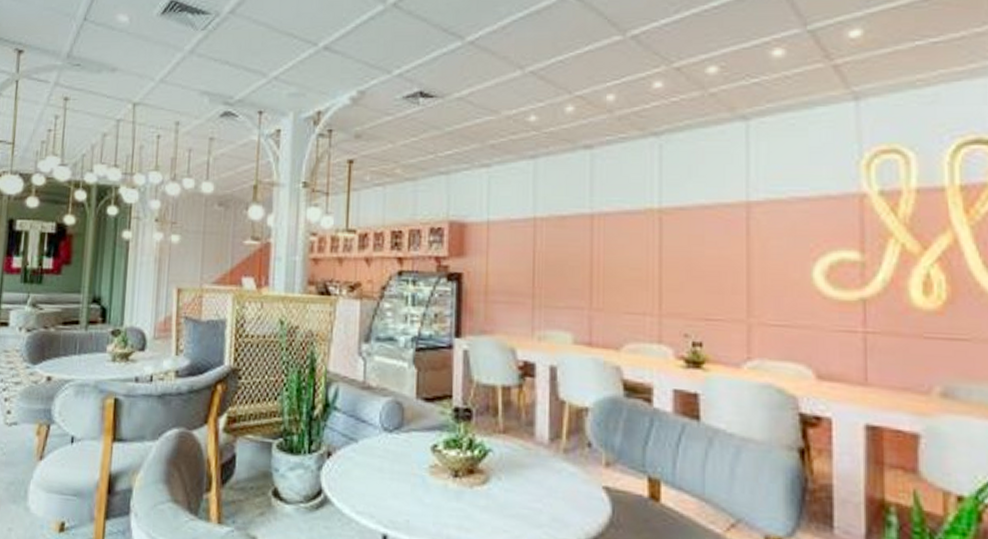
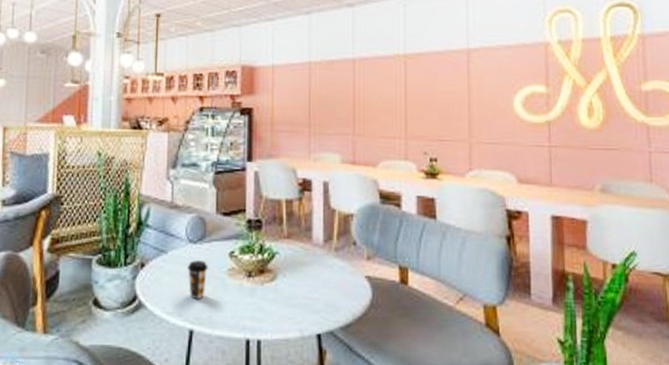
coffee cup: none [381,452,406,499] -> present [187,260,208,300]

